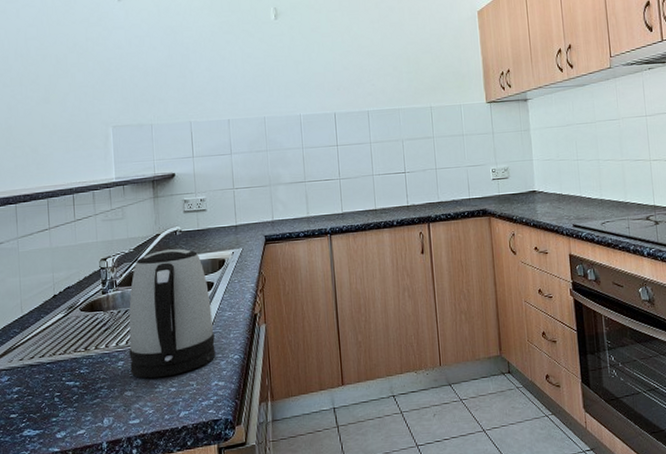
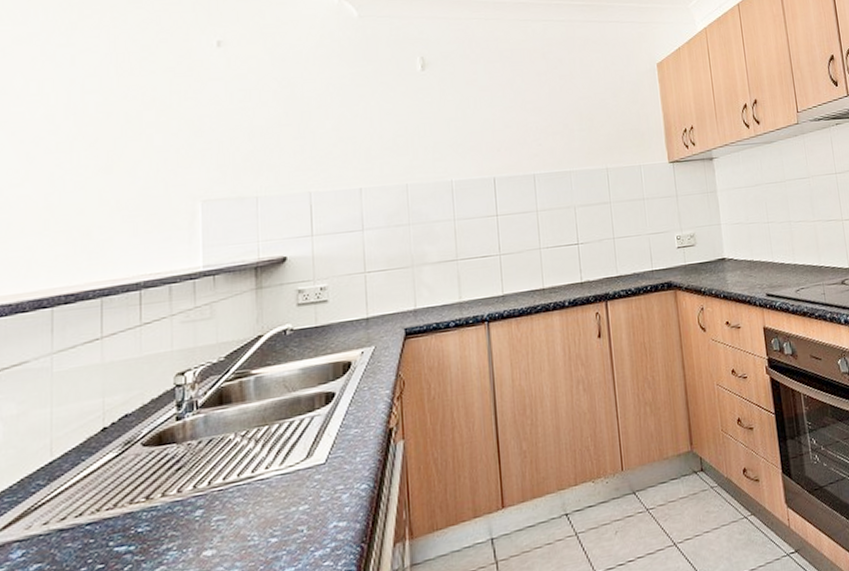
kettle: present [128,249,216,379] -> none [212,352,335,530]

